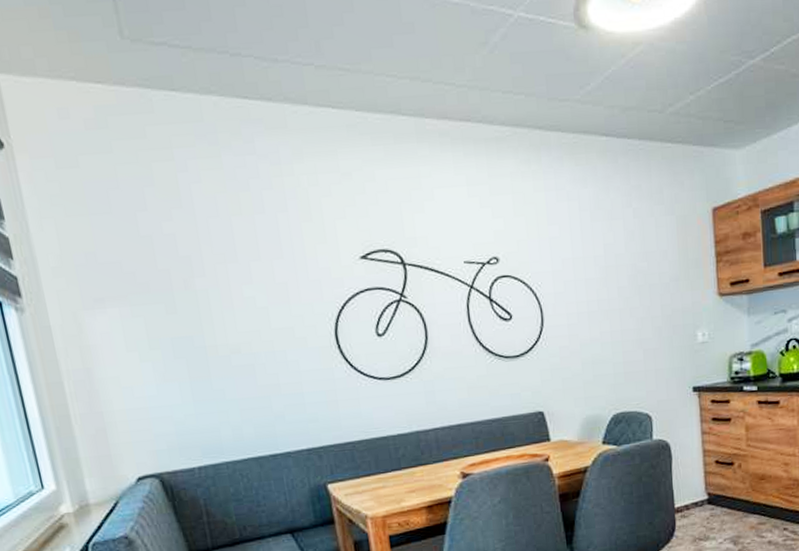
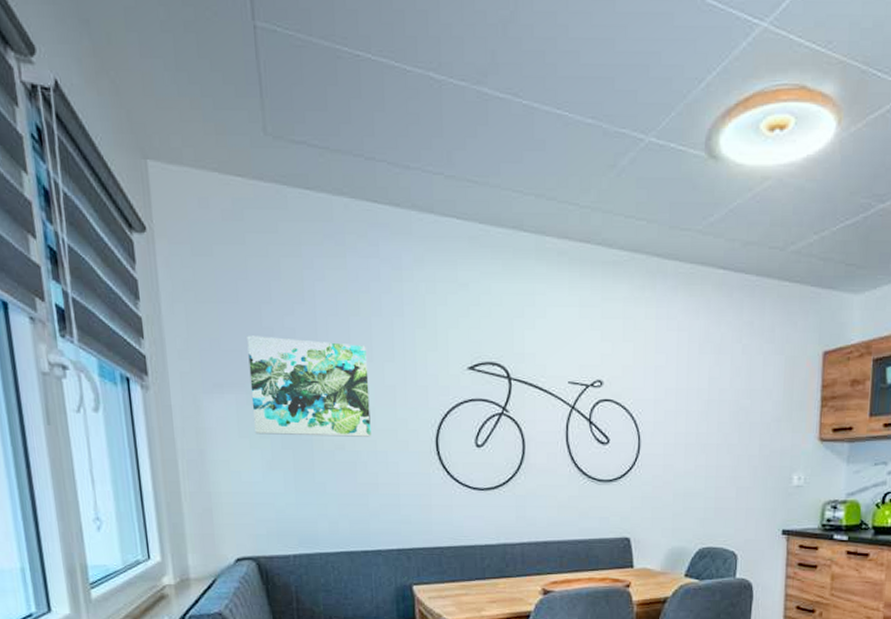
wall art: none [124,244,267,347] -> present [247,335,371,437]

